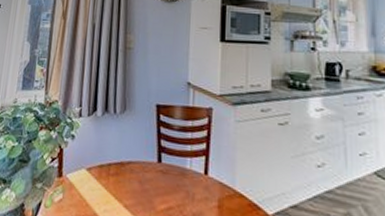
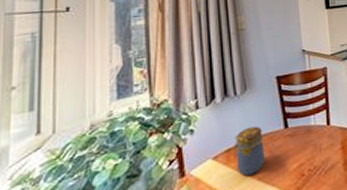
jar: none [105,149,135,199] -> present [234,126,265,176]

